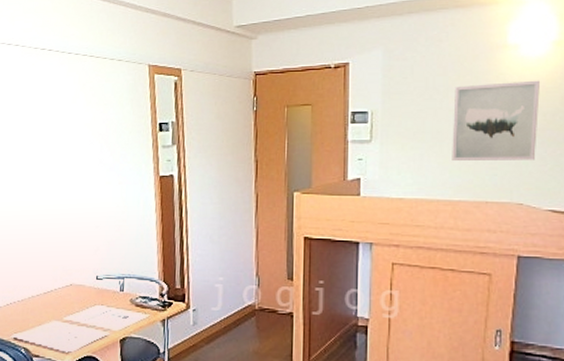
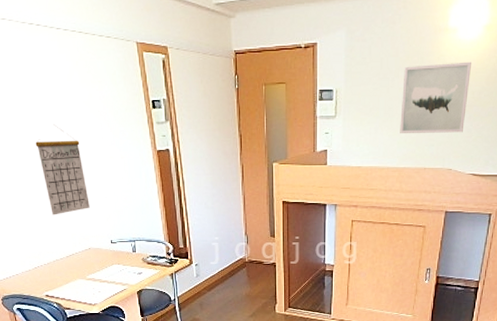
calendar: none [29,147,78,245] -> present [35,124,90,215]

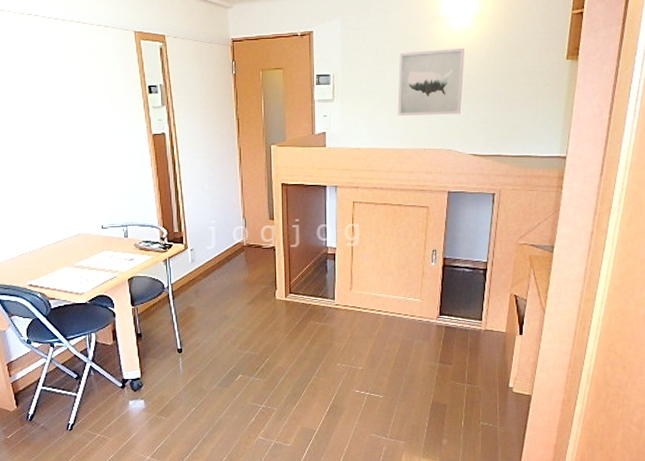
calendar: present [35,124,90,215] -> none [27,110,81,201]

